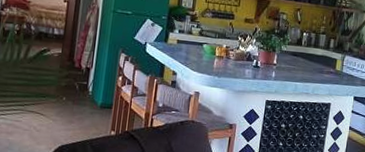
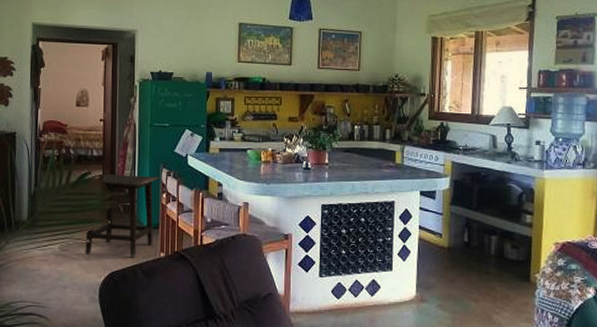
side table: none [37,52,118,134] -> present [85,173,160,258]

